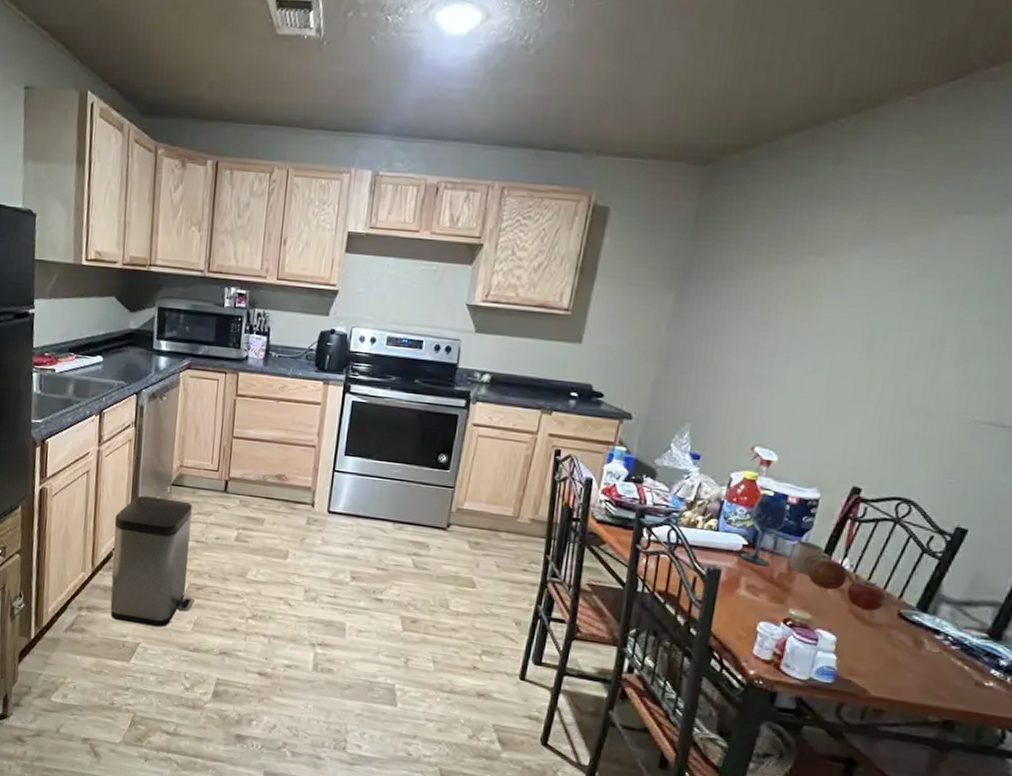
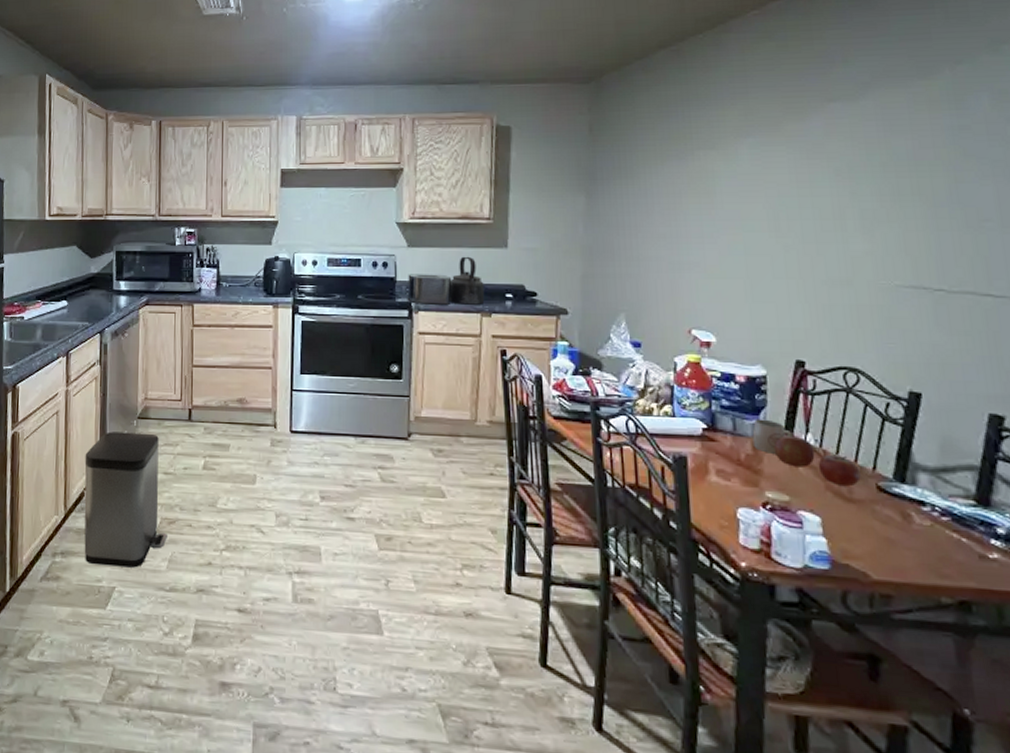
toaster: none [466,361,517,399] -> present [407,274,453,306]
kettle: none [511,348,550,401] -> present [449,256,485,305]
wineglass: present [740,494,789,566] -> none [702,376,740,449]

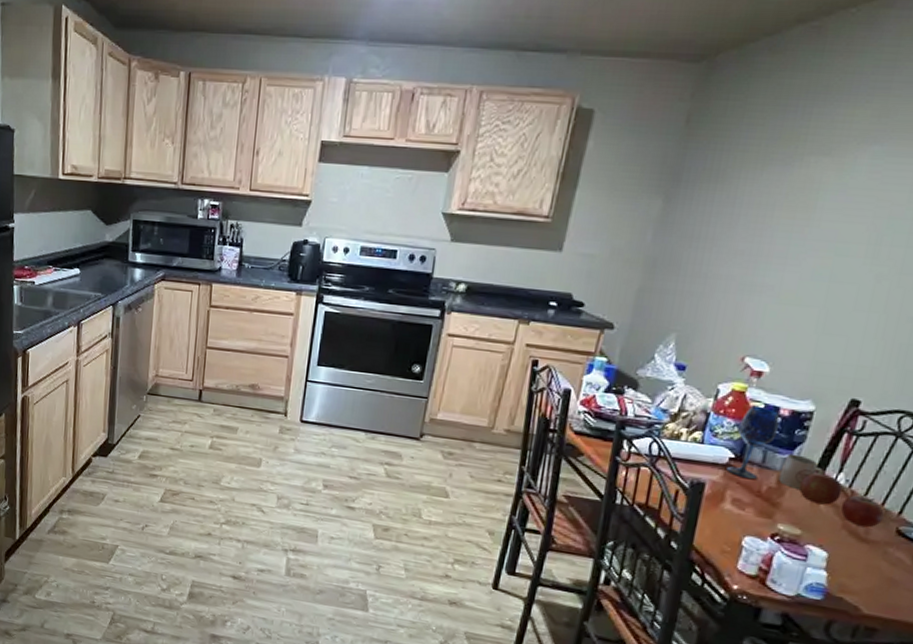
pedal bin: present [84,431,167,568] -> none [90,404,170,531]
toaster: present [407,274,453,306] -> none [441,271,494,309]
kettle: present [449,256,485,305] -> none [488,256,529,311]
wineglass: none [702,376,740,449] -> present [726,406,780,480]

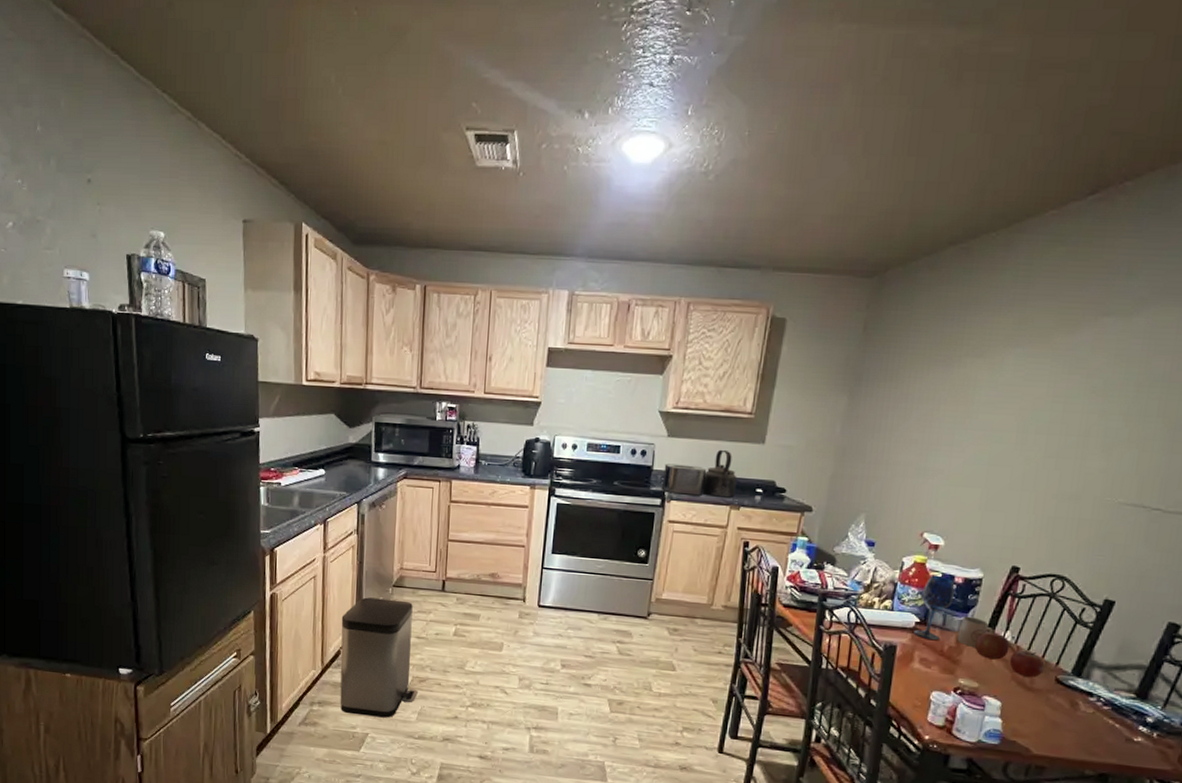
pedal bin: none [90,404,170,531] -> present [340,597,418,718]
toaster: none [441,271,494,309] -> present [661,463,707,497]
kettle: none [488,256,529,311] -> present [702,449,737,498]

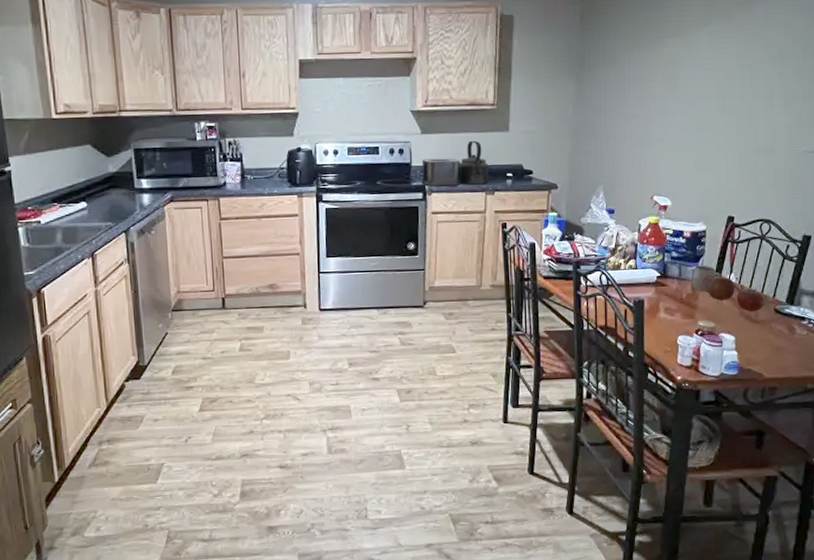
pedal bin: present [340,597,418,718] -> none [121,323,210,447]
wineglass: present [914,576,955,641] -> none [656,233,685,291]

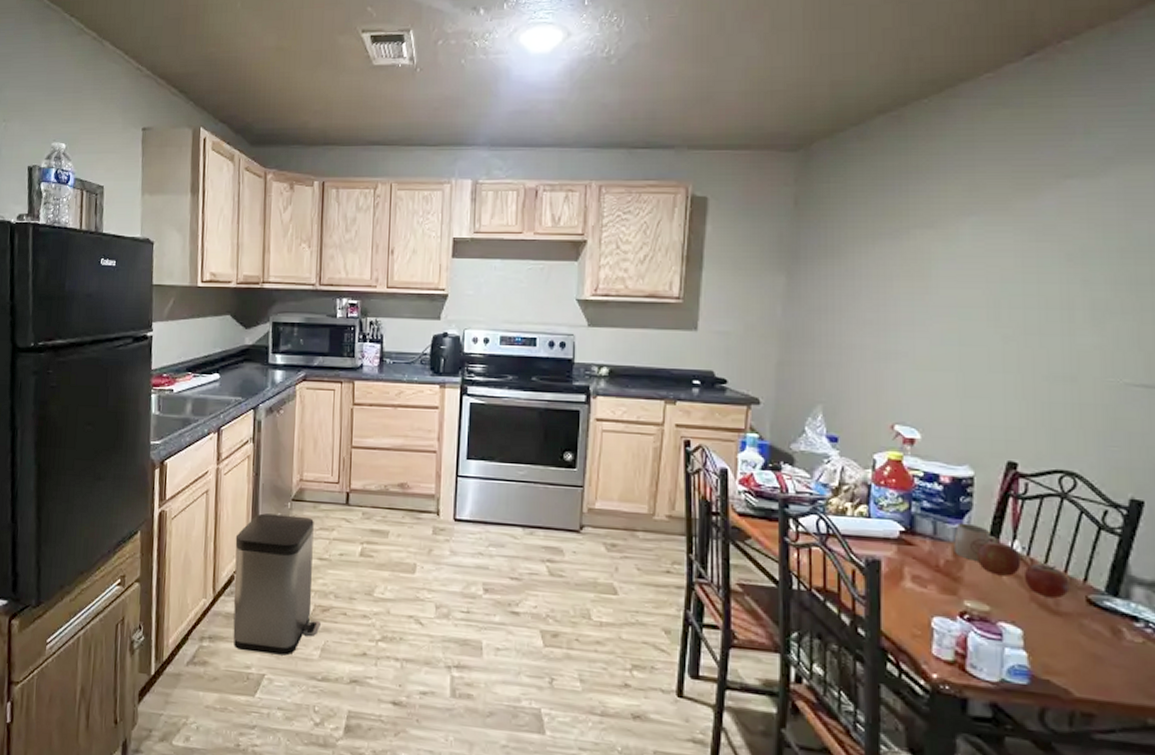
pedal bin: none [121,323,210,447] -> present [233,513,321,656]
toaster: present [421,158,462,187] -> none [585,355,635,391]
kettle: present [459,140,489,185] -> none [632,338,670,391]

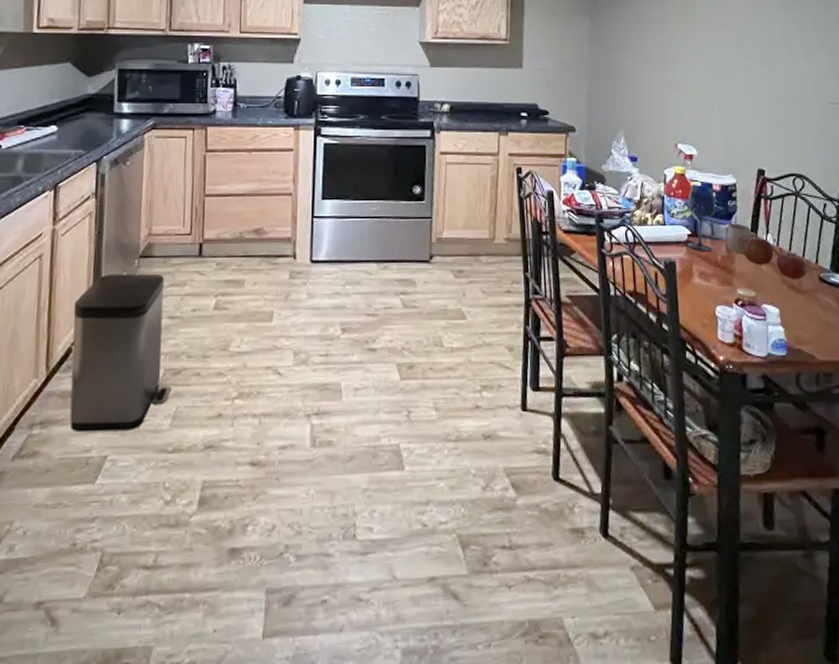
wineglass: none [899,475,942,554] -> present [687,186,716,252]

